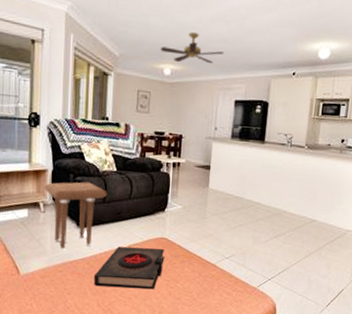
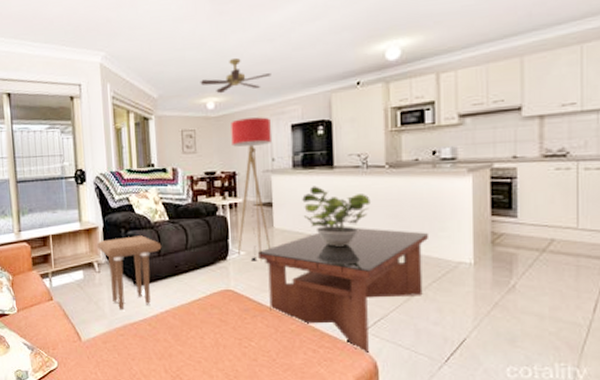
book: present [93,246,165,290] -> none [157,302,233,351]
floor lamp: none [175,88,218,215] -> present [231,117,271,261]
coffee table: none [192,195,329,297] -> present [257,228,428,353]
potted plant: none [235,156,290,209] -> present [302,186,370,246]

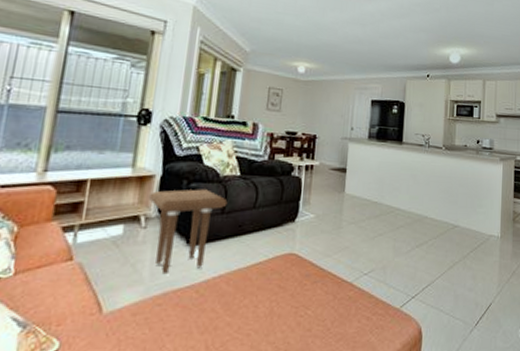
ceiling fan: present [200,58,271,94] -> none [294,32,360,63]
floor lamp: present [231,117,271,261] -> none [306,86,354,225]
coffee table: present [257,228,428,353] -> none [326,200,470,319]
potted plant: present [302,186,370,246] -> none [373,157,429,215]

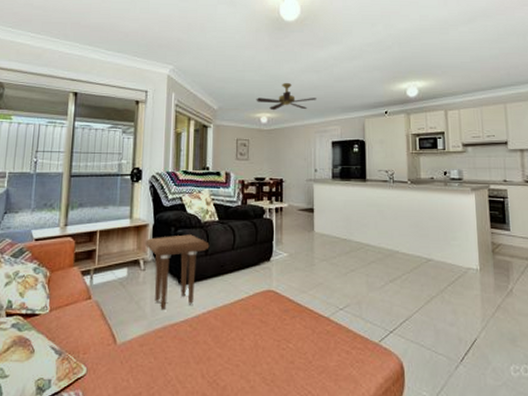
ceiling fan: none [294,32,360,63] -> present [256,83,317,111]

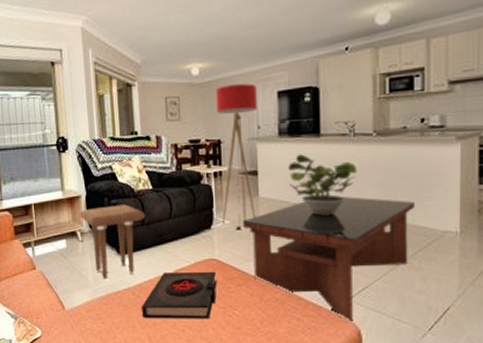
book: none [196,302,273,353] -> present [141,271,217,319]
ceiling fan: present [256,83,317,111] -> none [184,23,258,60]
floor lamp: none [280,133,315,263] -> present [216,83,257,230]
coffee table: none [299,235,443,353] -> present [242,196,414,321]
potted plant: none [339,195,396,251] -> present [288,154,357,215]

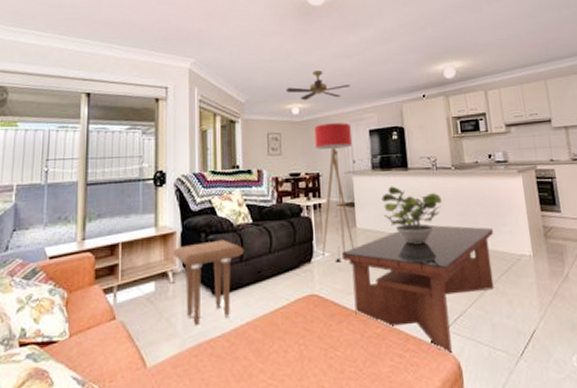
book: present [141,271,217,319] -> none [235,308,318,370]
ceiling fan: none [184,23,258,60] -> present [285,71,350,101]

